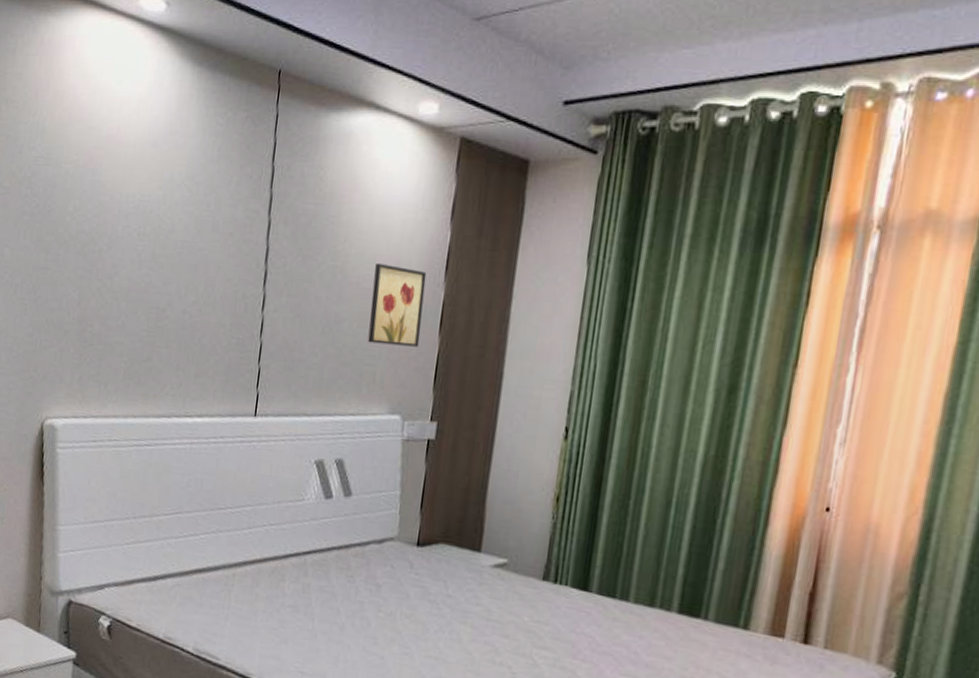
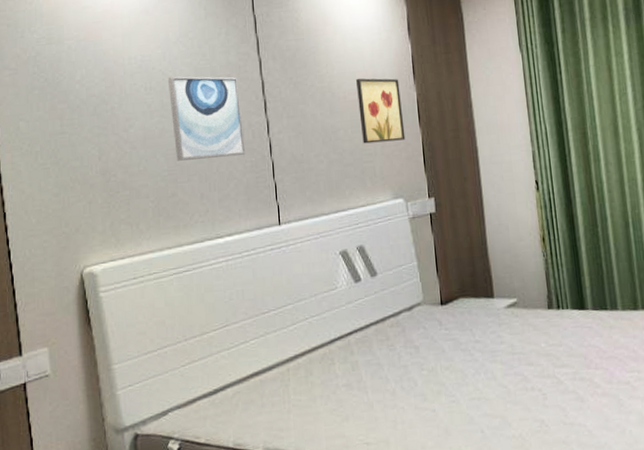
wall art: none [158,224,240,330] -> present [167,76,246,161]

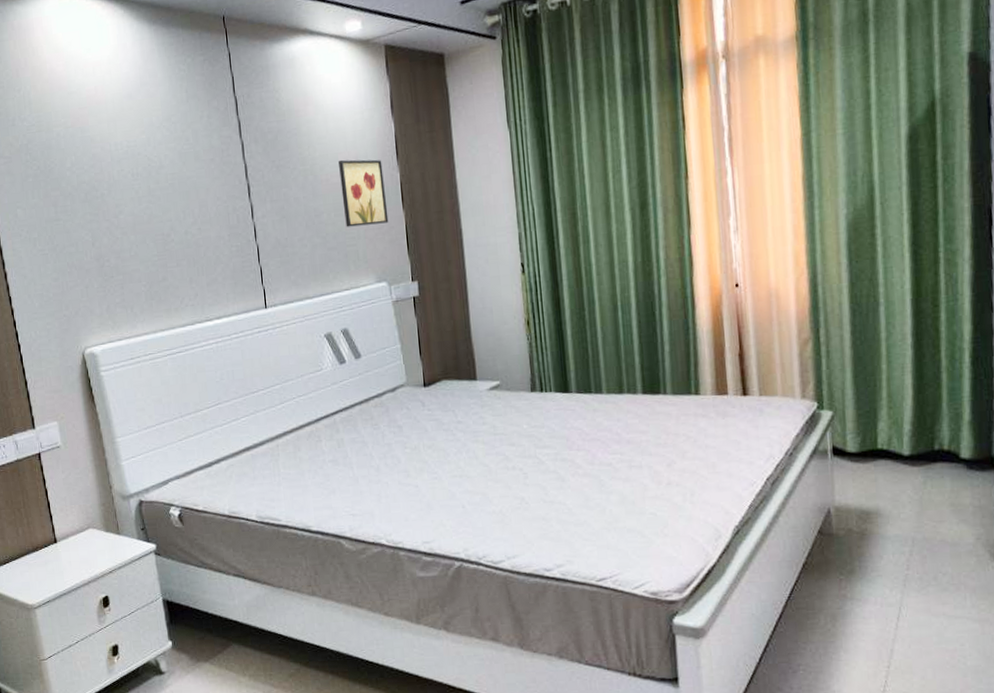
wall art: present [167,76,246,161] -> none [153,161,231,246]

